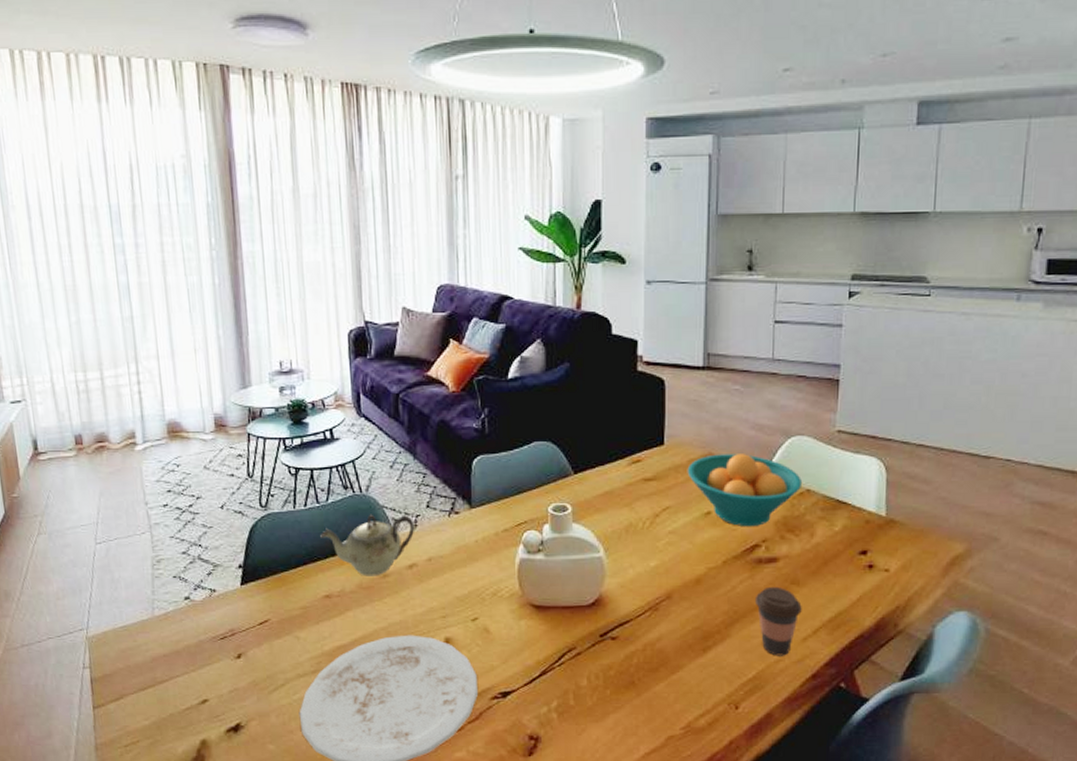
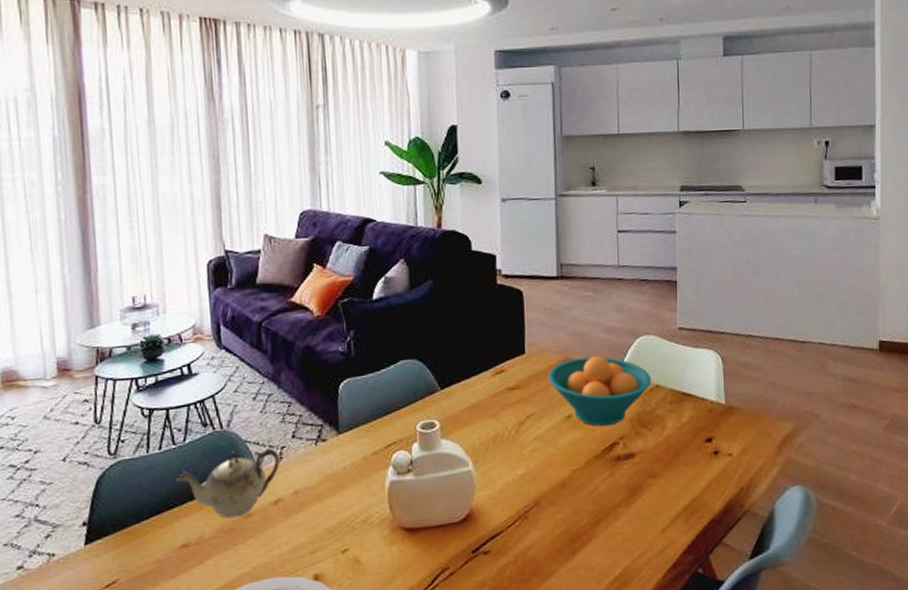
coffee cup: present [754,586,802,656] -> none [616,481,659,550]

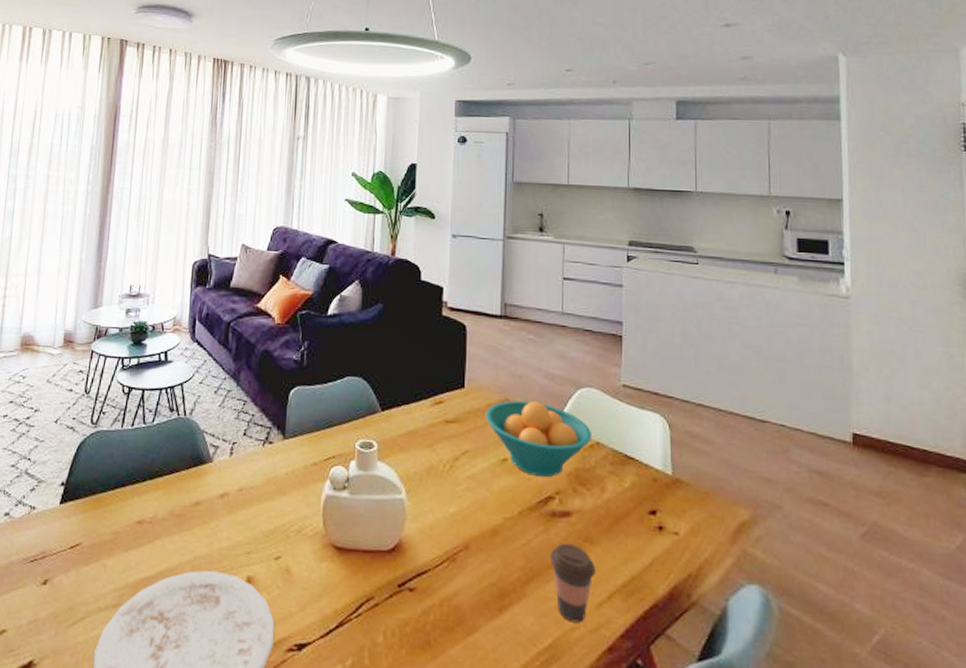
teapot: present [177,448,281,519] -> none [142,438,231,504]
coffee cup: none [616,481,659,550] -> present [549,543,596,623]

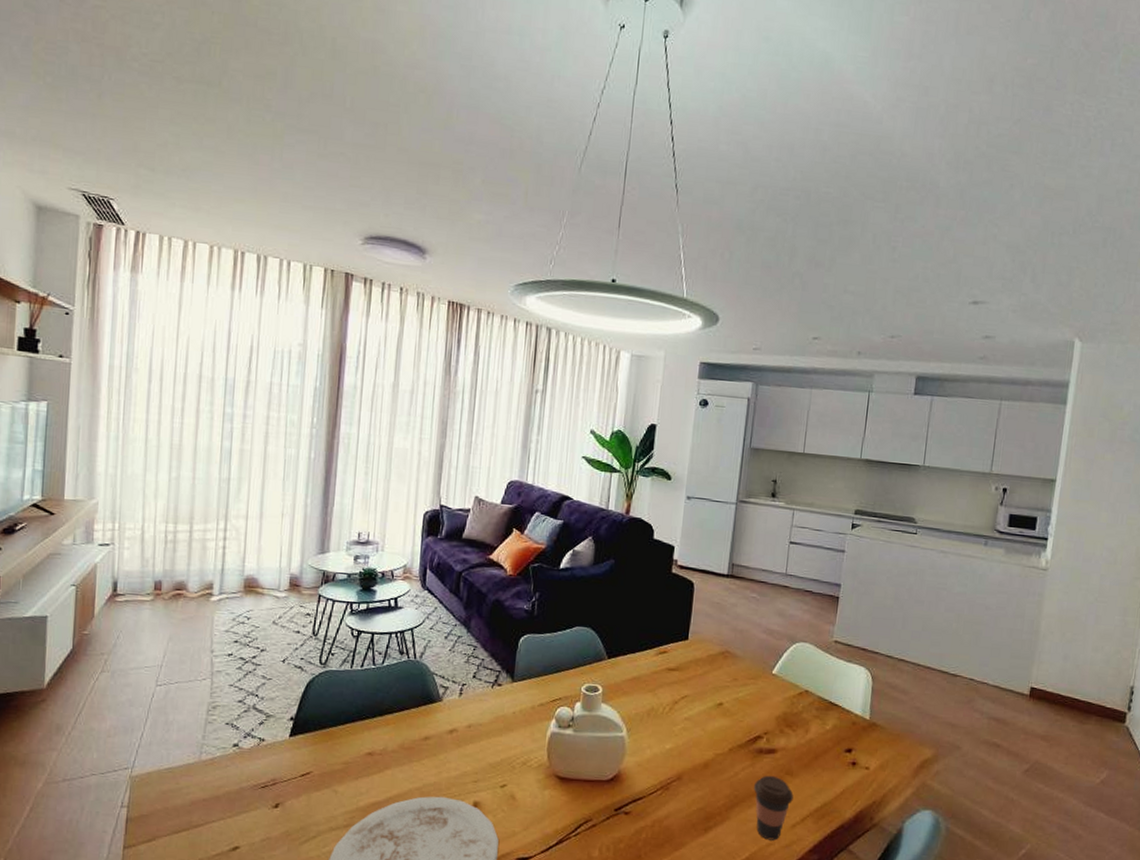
fruit bowl: present [485,400,593,478] -> none [705,652,803,720]

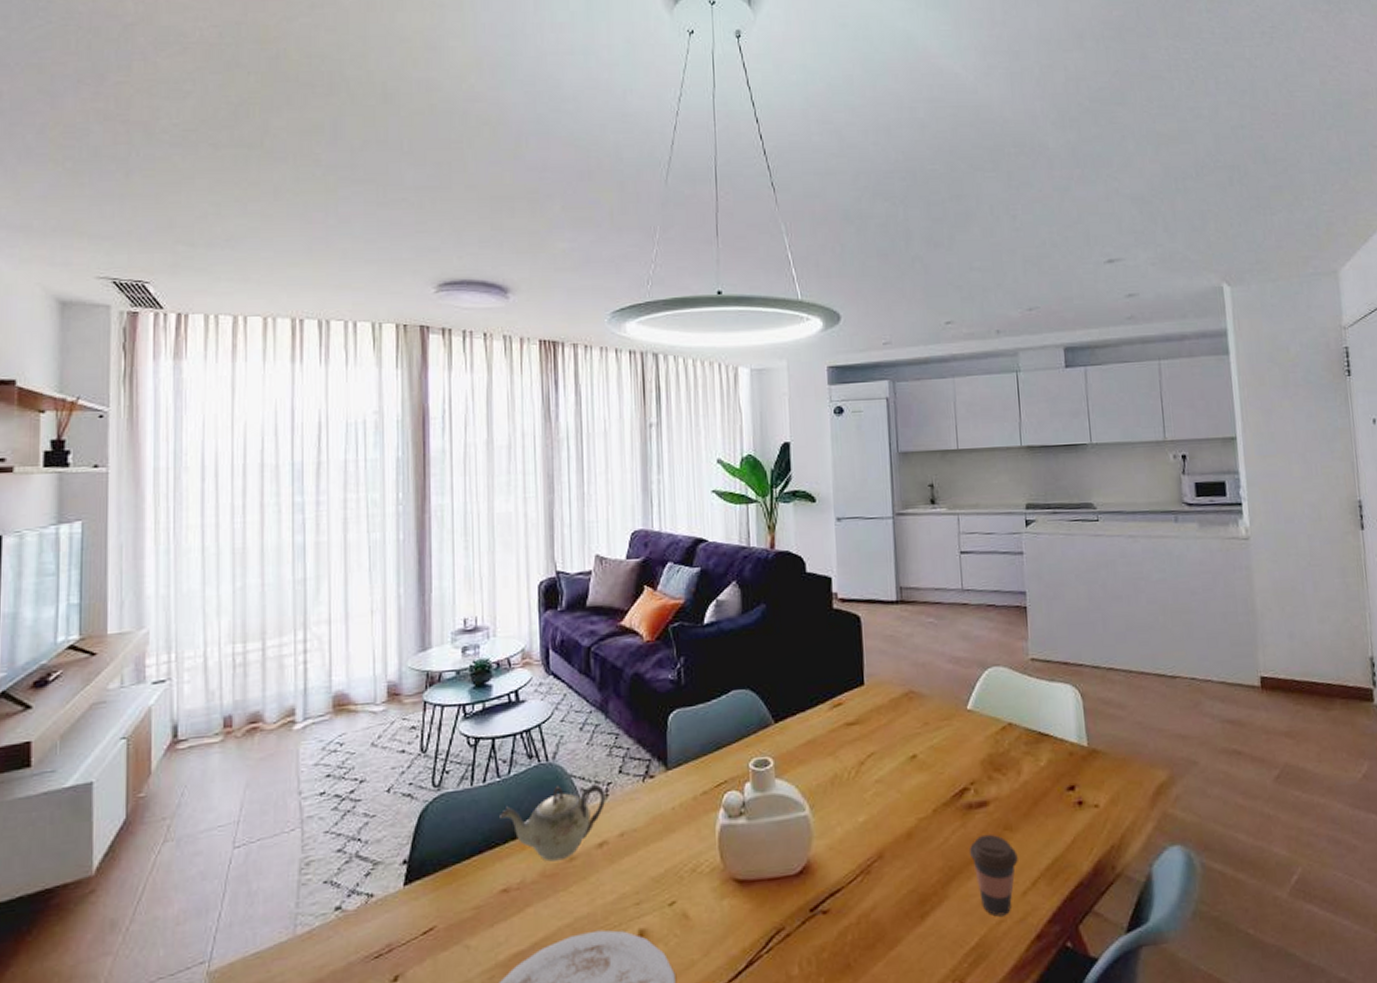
teapot: none [372,679,460,738] -> present [500,783,606,862]

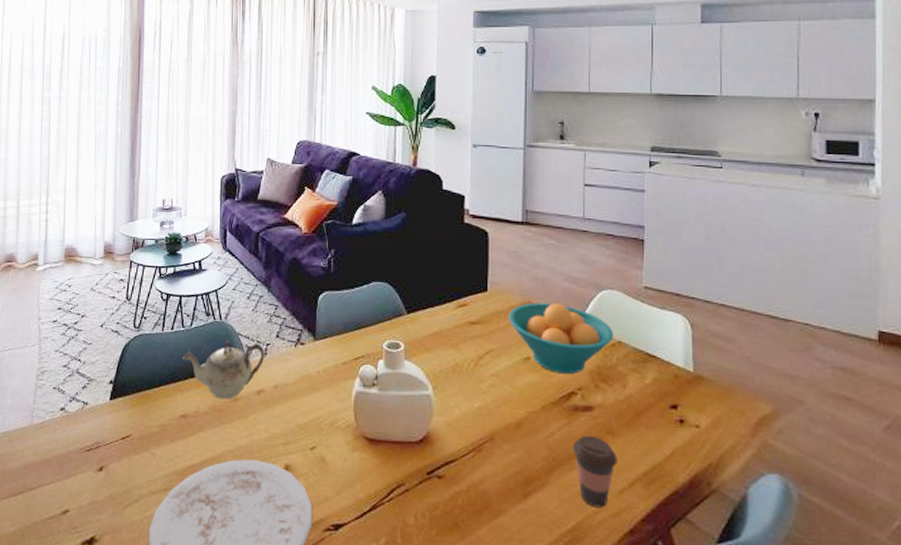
fruit bowl: none [889,689,1004,769] -> present [508,302,614,375]

